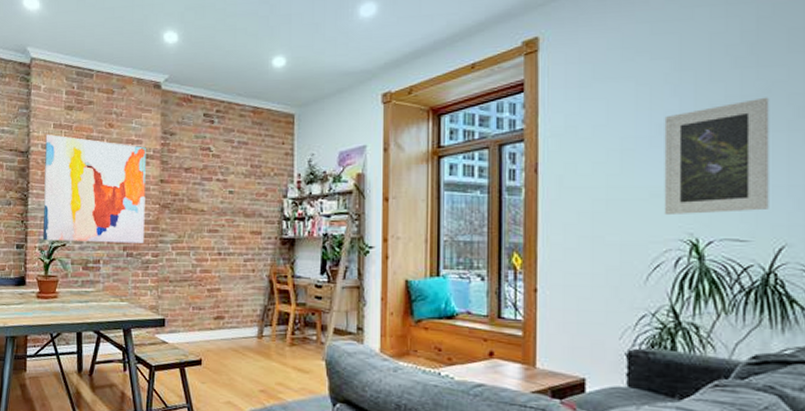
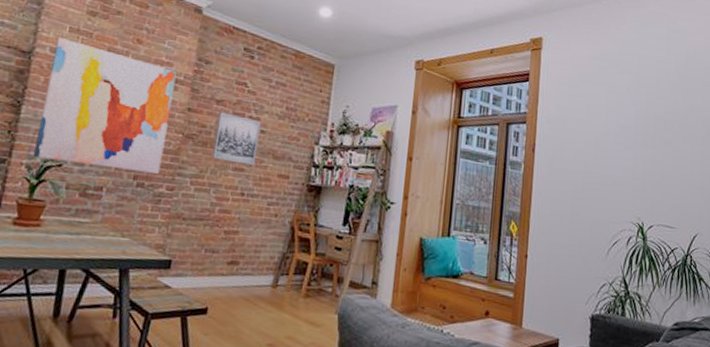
wall art: none [187,179,229,226] -> present [211,112,261,166]
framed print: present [664,97,769,216] -> none [621,116,691,205]

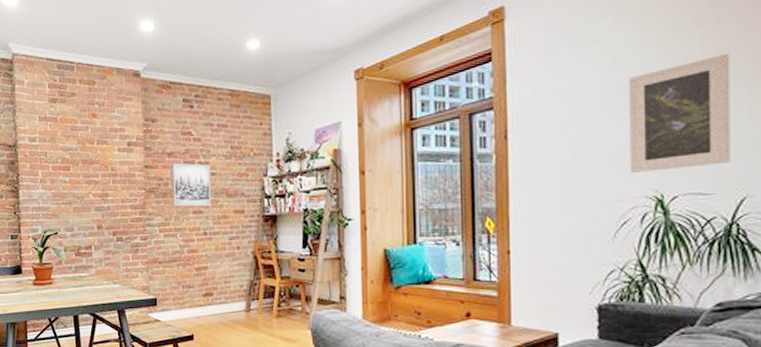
wall art: present [34,37,177,174] -> none [32,127,133,230]
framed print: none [621,116,691,205] -> present [628,53,731,174]

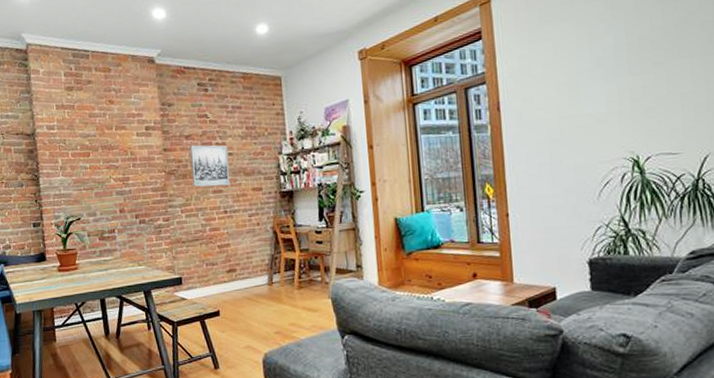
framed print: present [628,53,731,174] -> none [602,27,694,138]

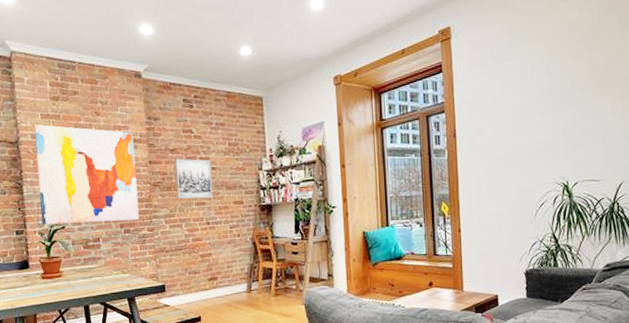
wall art: none [49,115,155,217] -> present [34,124,140,225]

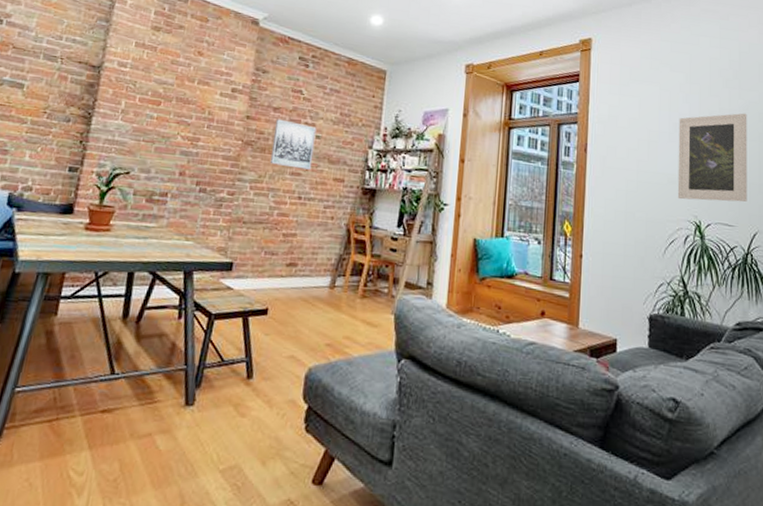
wall art: present [34,124,140,225] -> none [103,52,236,180]
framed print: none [541,71,612,165] -> present [677,113,747,202]

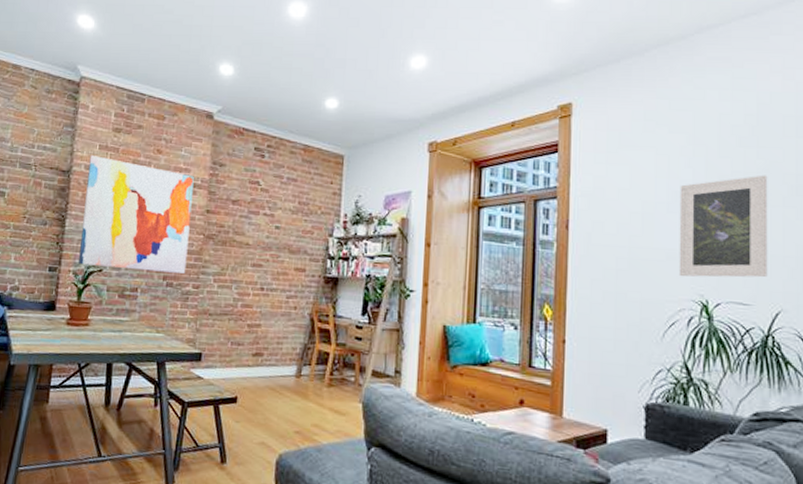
wall art: none [103,52,236,180] -> present [79,155,194,274]
wall art: present [269,119,317,170] -> none [231,211,276,261]

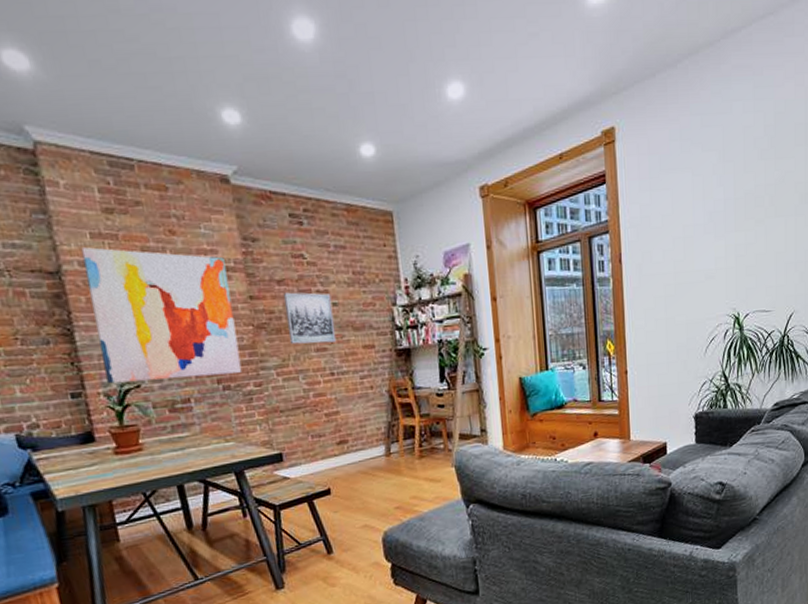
wall art: none [231,211,276,261] -> present [282,292,337,345]
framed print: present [678,175,768,278] -> none [713,186,784,295]

